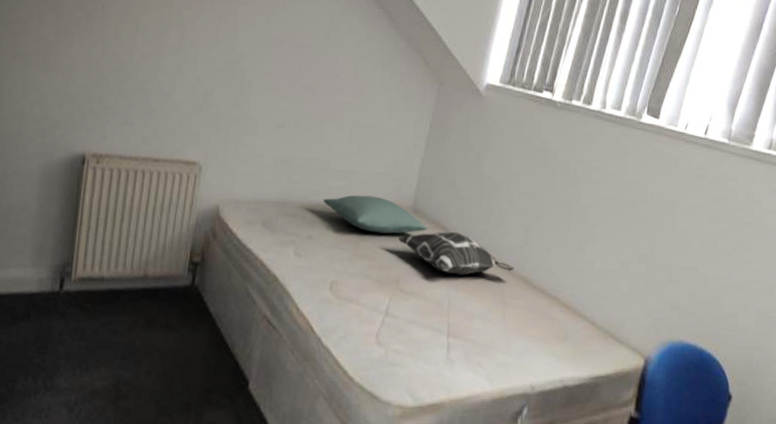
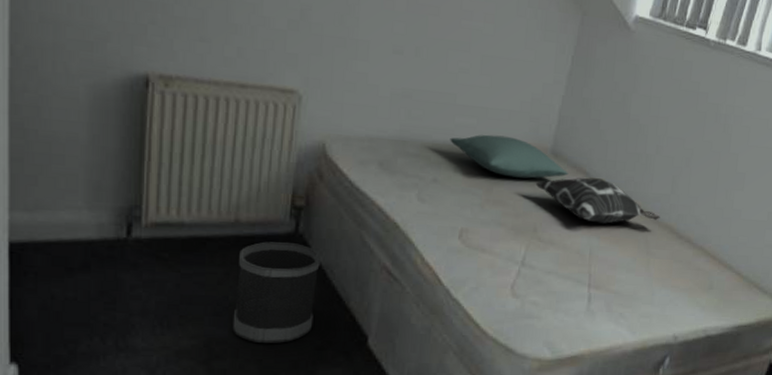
wastebasket: none [137,293,211,386] -> present [232,241,320,344]

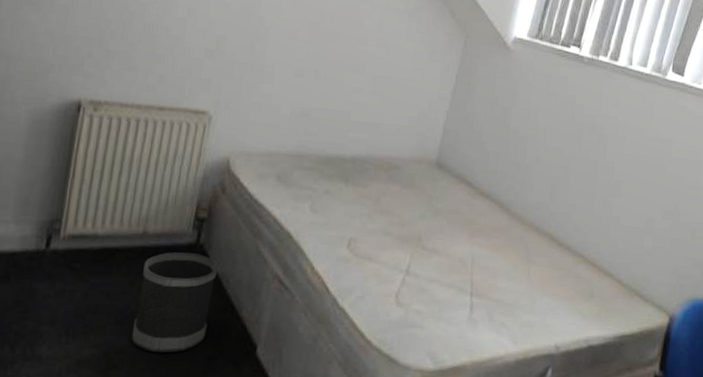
pillow: present [450,134,569,179] -> none [342,148,452,189]
decorative pillow: present [535,177,660,224] -> none [420,187,540,232]

